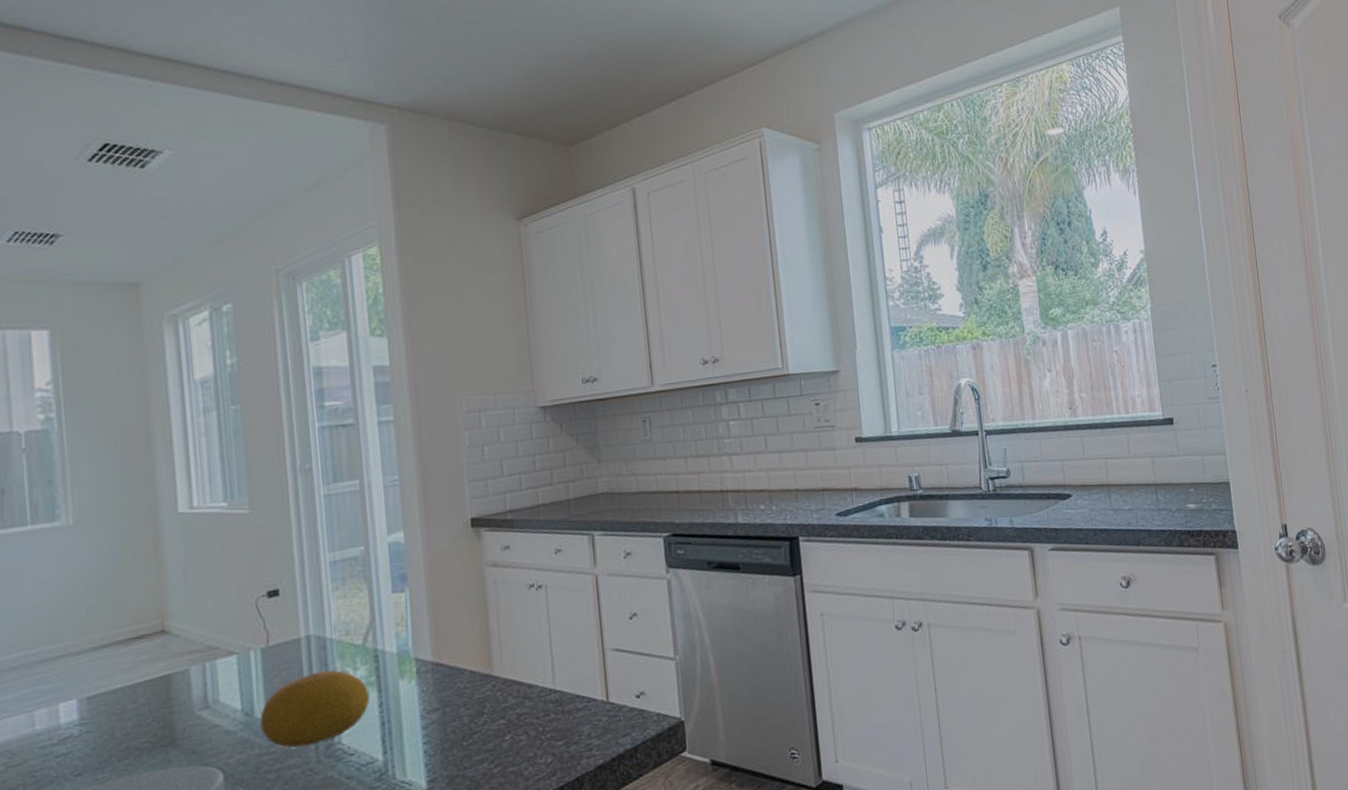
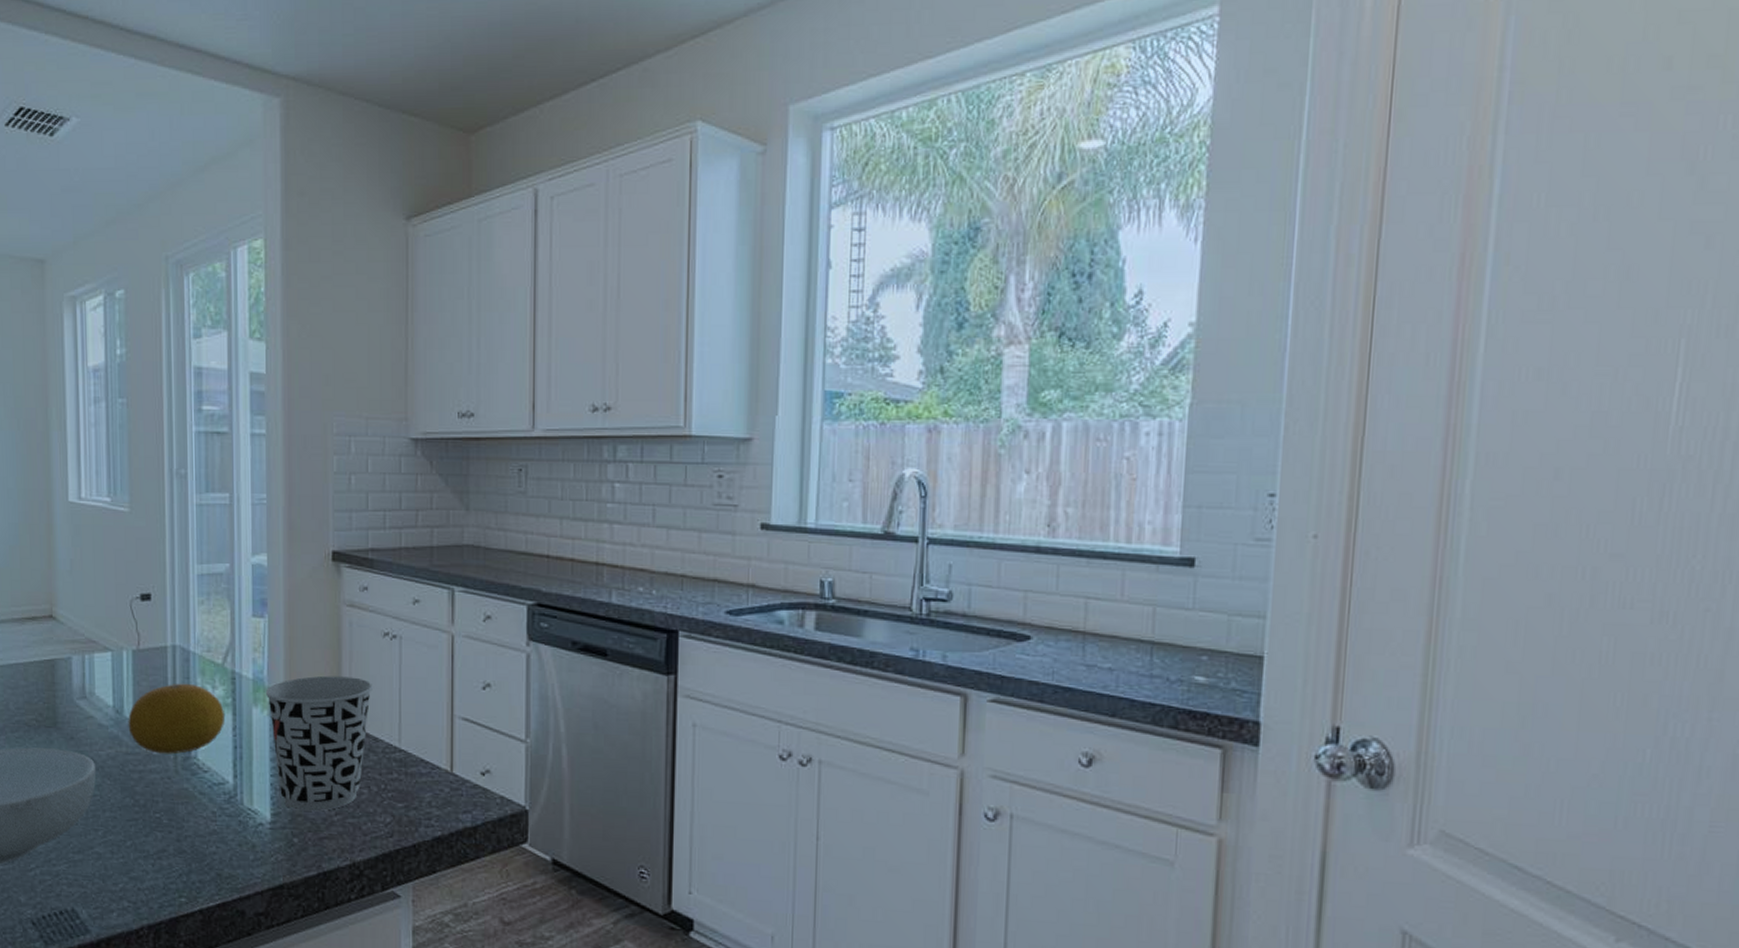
cup: none [411,631,523,772] -> present [265,675,373,812]

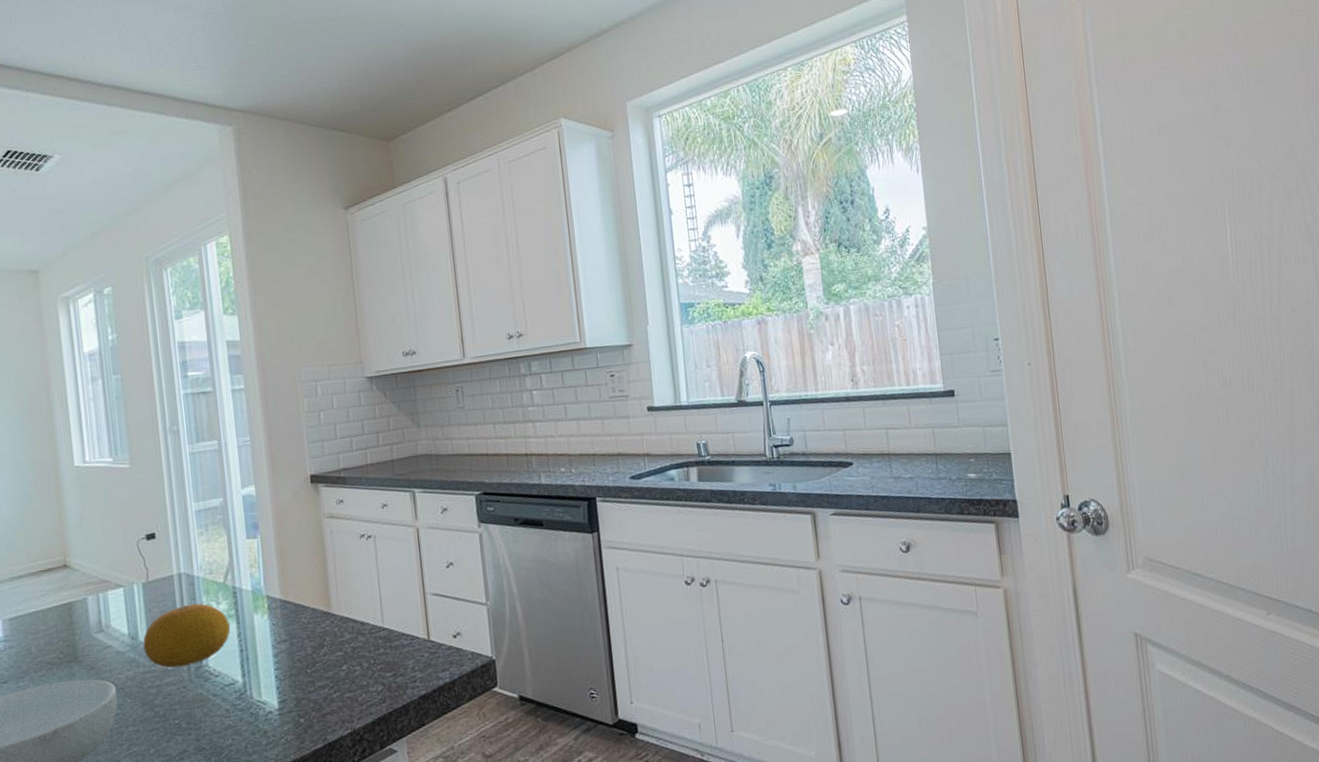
cup: present [265,675,373,812] -> none [263,575,356,695]

